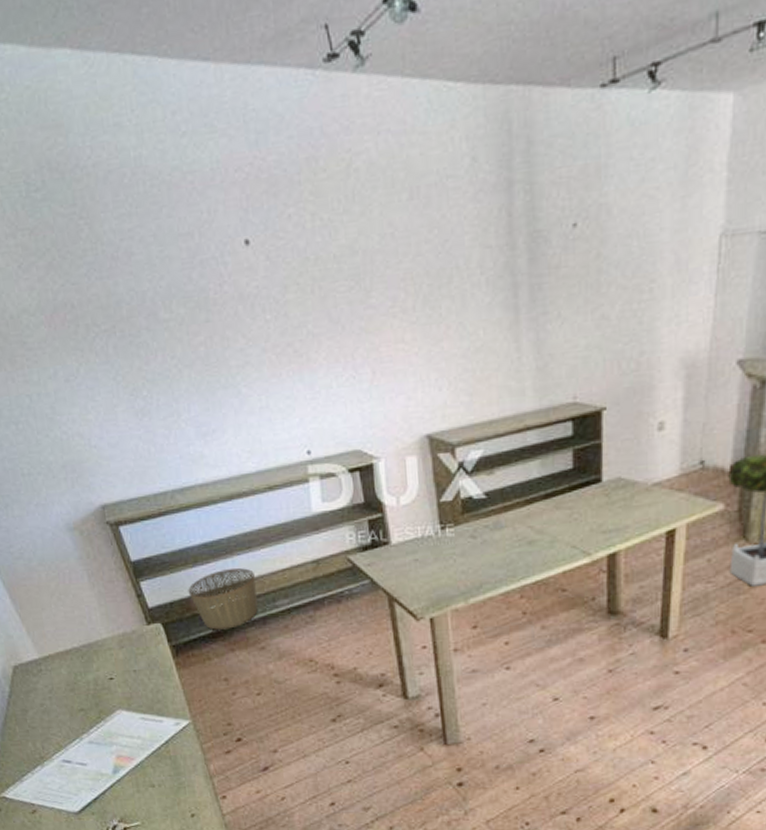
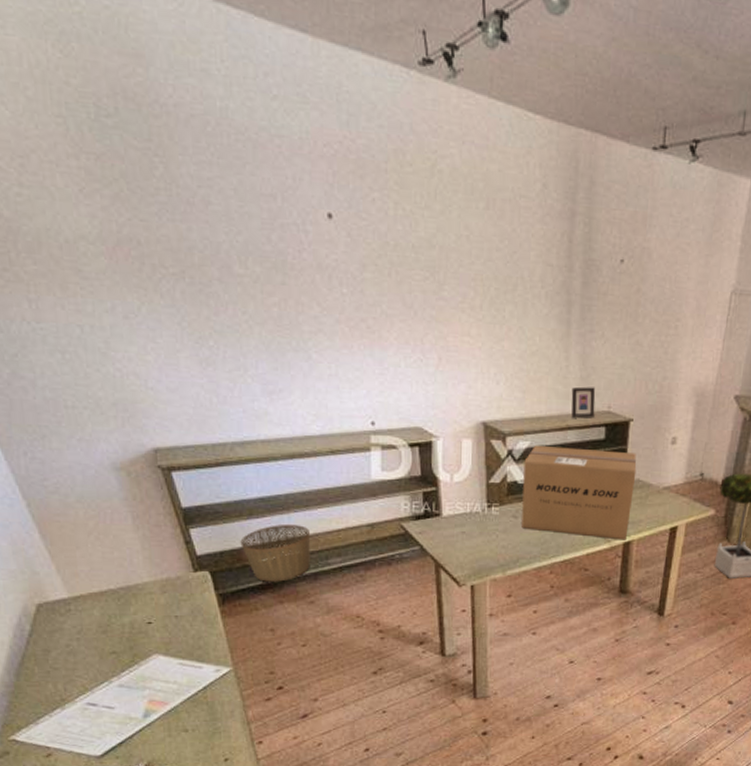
box: none [478,447,616,552] -> present [521,445,637,540]
picture frame: none [527,377,558,416] -> present [571,386,596,418]

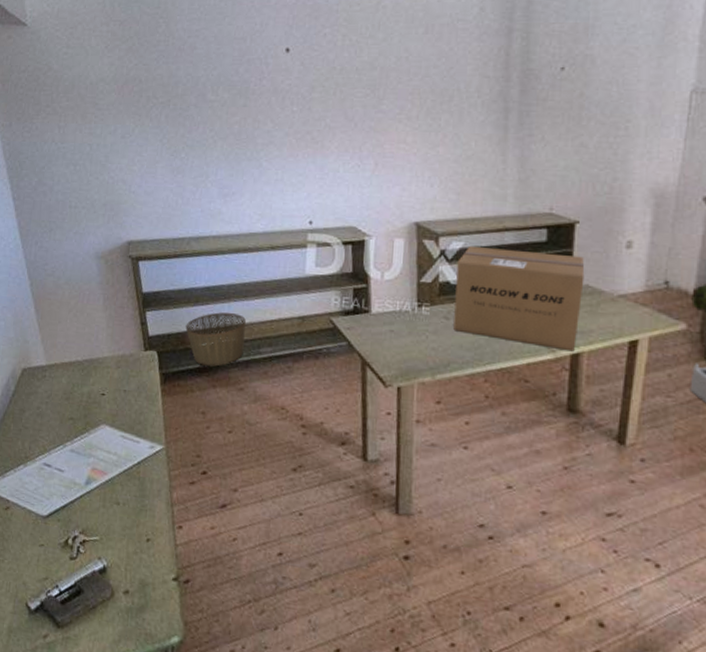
picture frame: present [571,386,596,418] -> none [508,188,536,220]

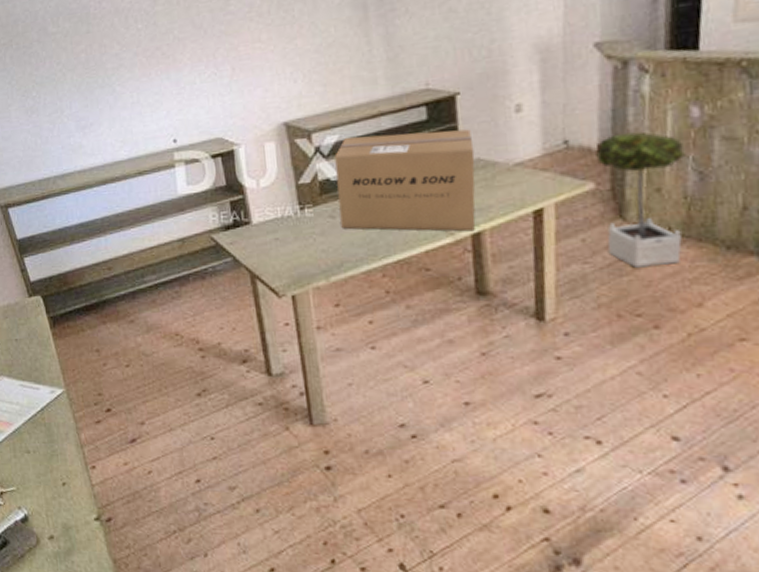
basket: present [185,312,247,367] -> none [65,246,128,303]

